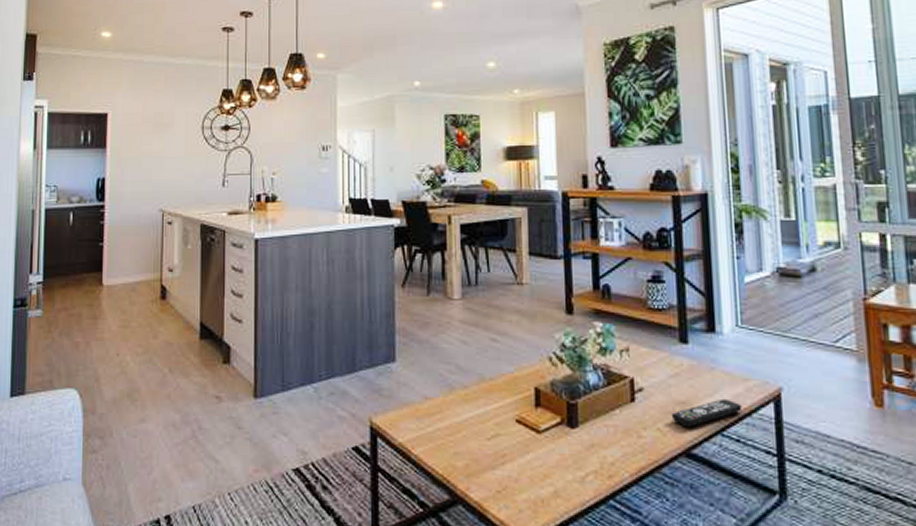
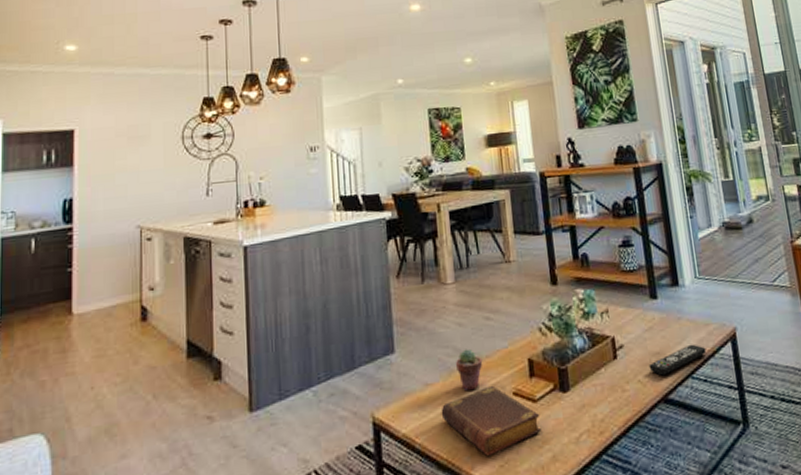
book: none [439,409,544,479] -> present [441,385,542,456]
potted succulent: none [458,368,486,411] -> present [456,349,483,391]

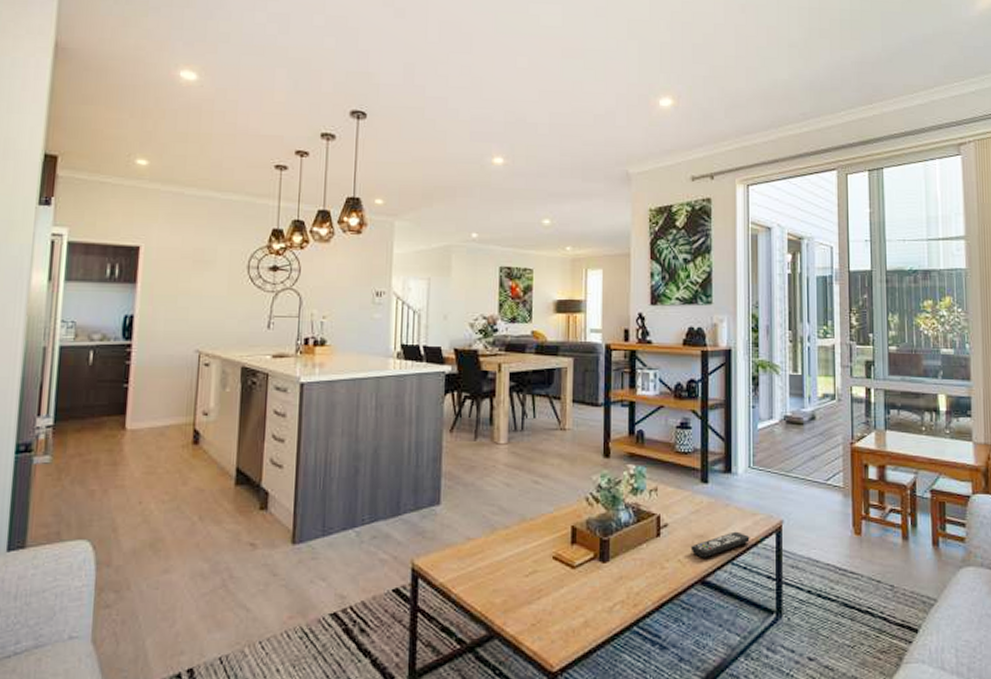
book: present [441,385,542,456] -> none [479,547,577,613]
potted succulent: present [456,349,483,391] -> none [500,509,527,550]

